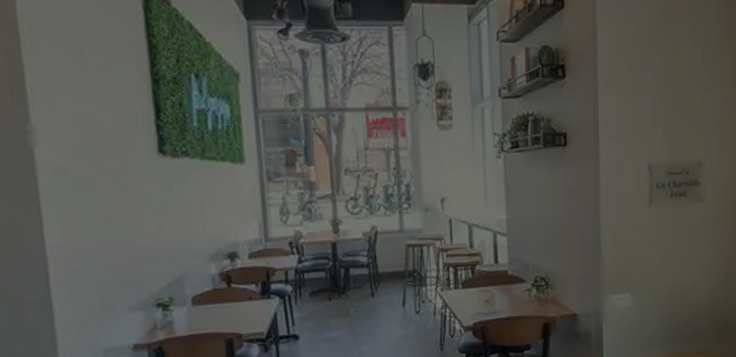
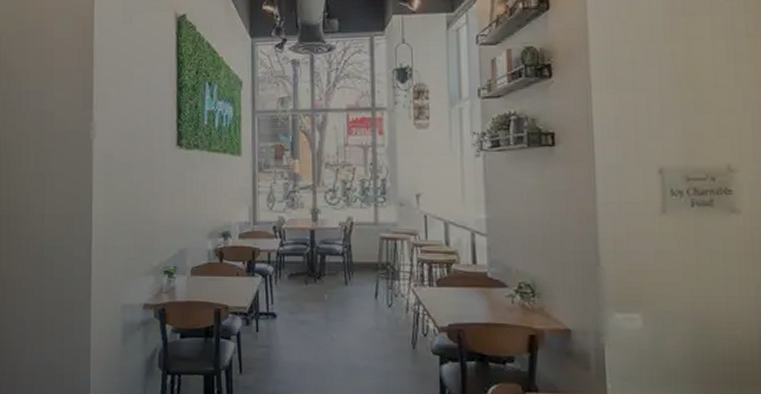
mug: present [475,288,503,315] -> none [451,289,482,318]

